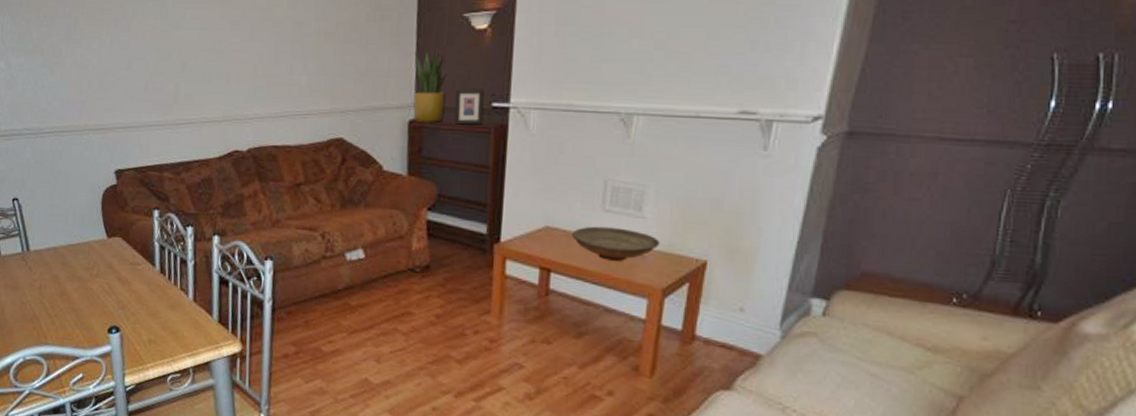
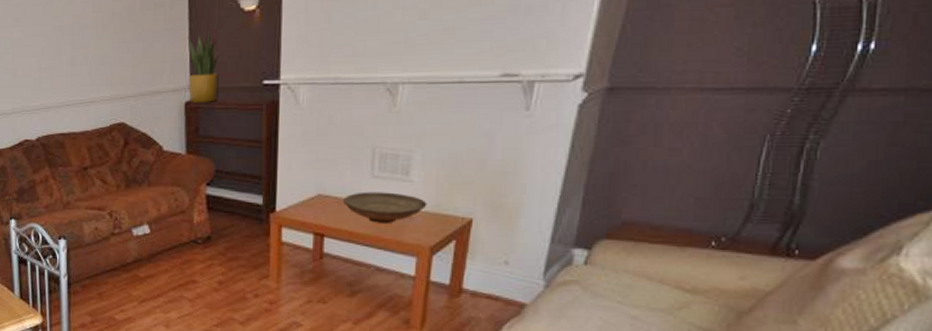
picture frame: present [454,88,484,126] -> none [228,67,255,103]

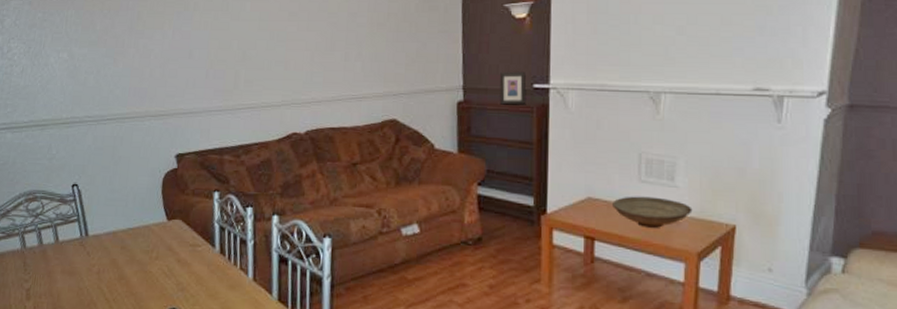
planter: present [187,32,221,103] -> none [460,36,493,103]
picture frame: none [228,67,255,103] -> present [499,71,526,105]

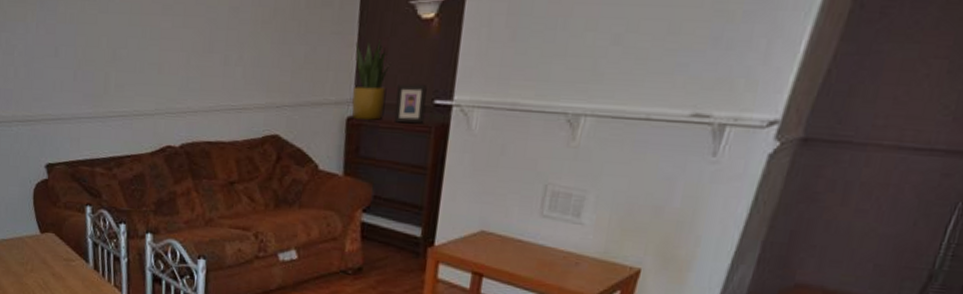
planter: none [460,36,493,103] -> present [351,40,391,120]
decorative bowl: present [613,196,693,228] -> none [507,231,596,268]

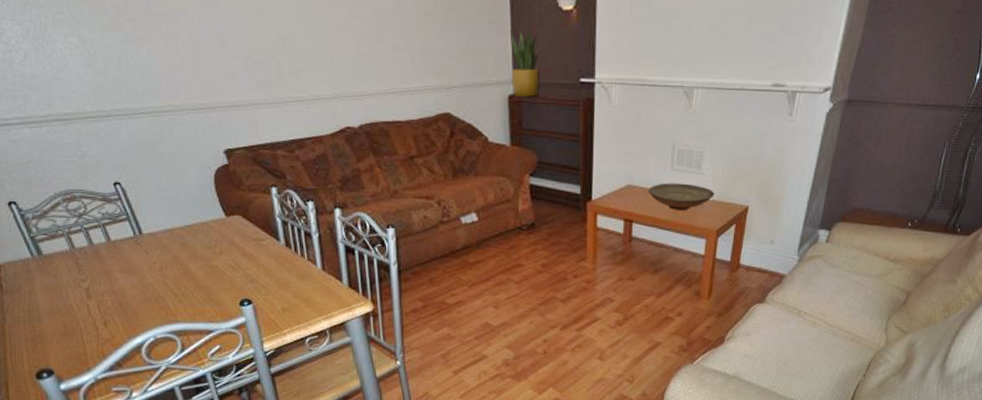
picture frame: present [394,84,427,124] -> none [548,65,573,99]
decorative bowl: none [507,231,596,268] -> present [649,183,715,210]

